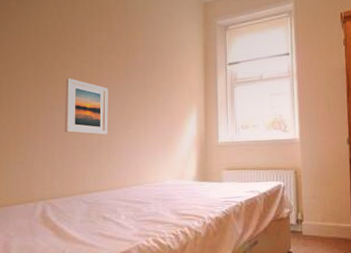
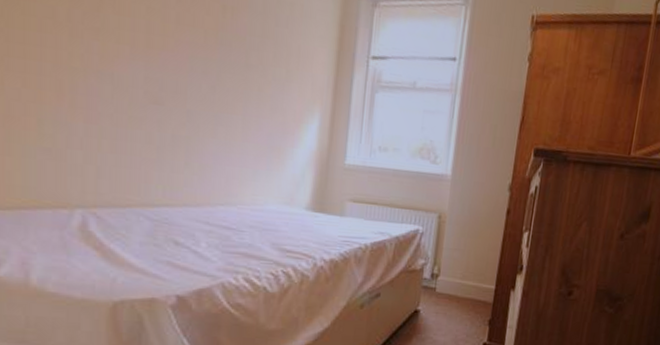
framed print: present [64,78,108,135] -> none [117,31,190,129]

